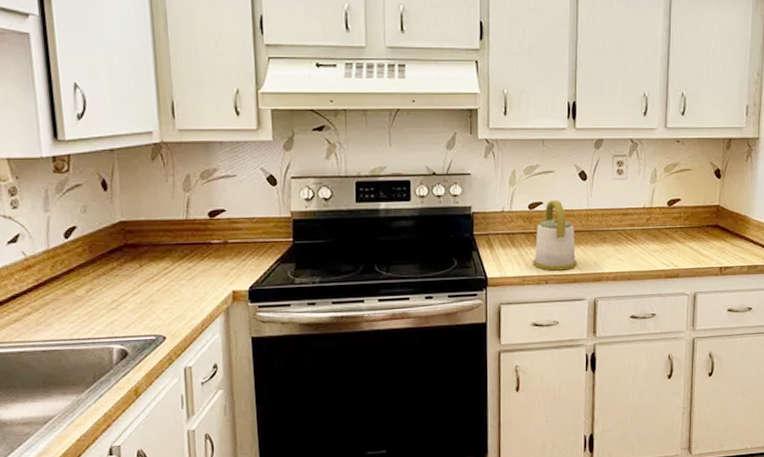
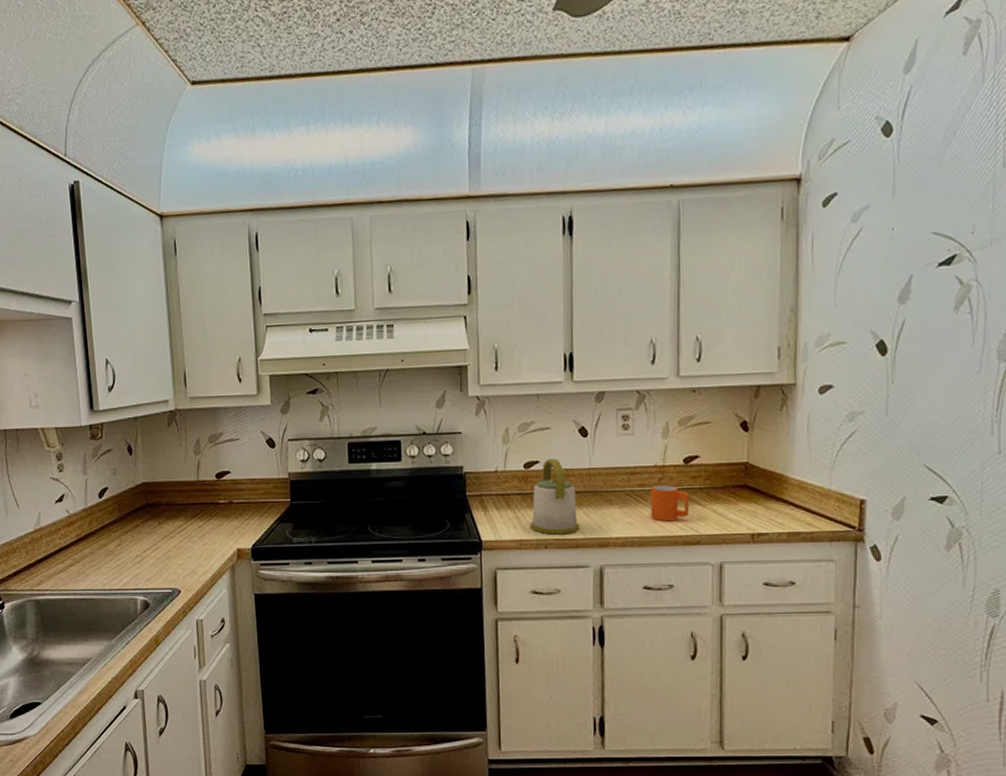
mug: none [639,224,671,258] -> present [650,484,690,522]

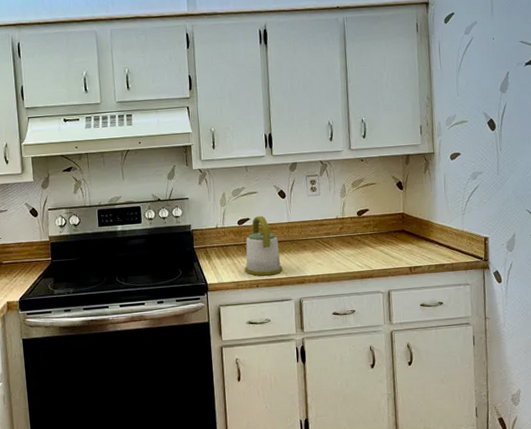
mug: present [650,484,690,522] -> none [334,232,364,261]

